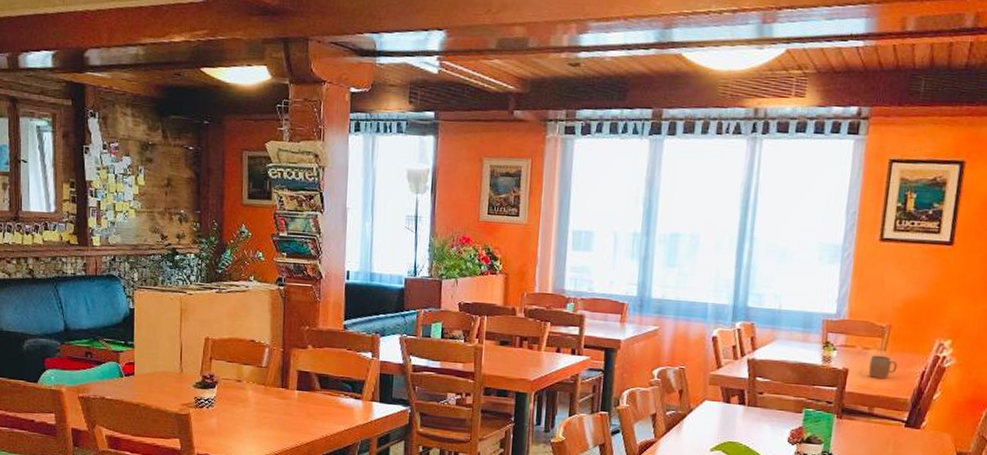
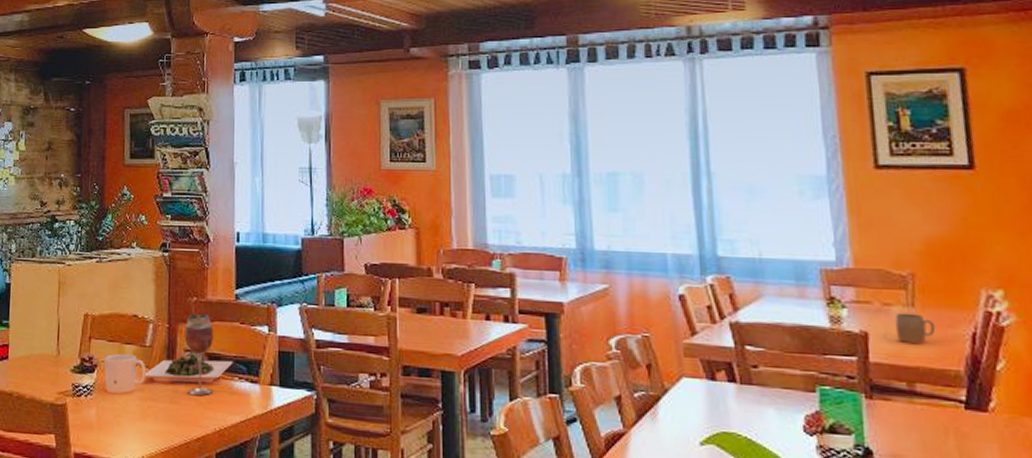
mug: none [223,372,263,407] -> present [103,353,147,395]
salad: none [261,372,340,399] -> present [145,351,233,383]
wineglass: none [297,340,324,409] -> present [184,313,214,396]

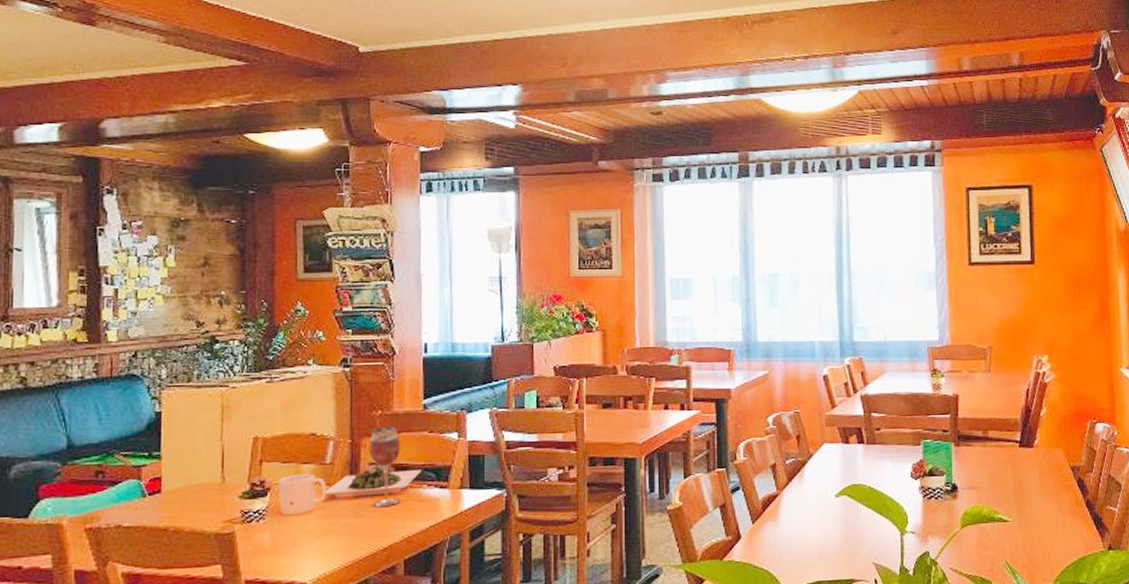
mug: present [894,312,936,343] -> none [977,377,1003,400]

